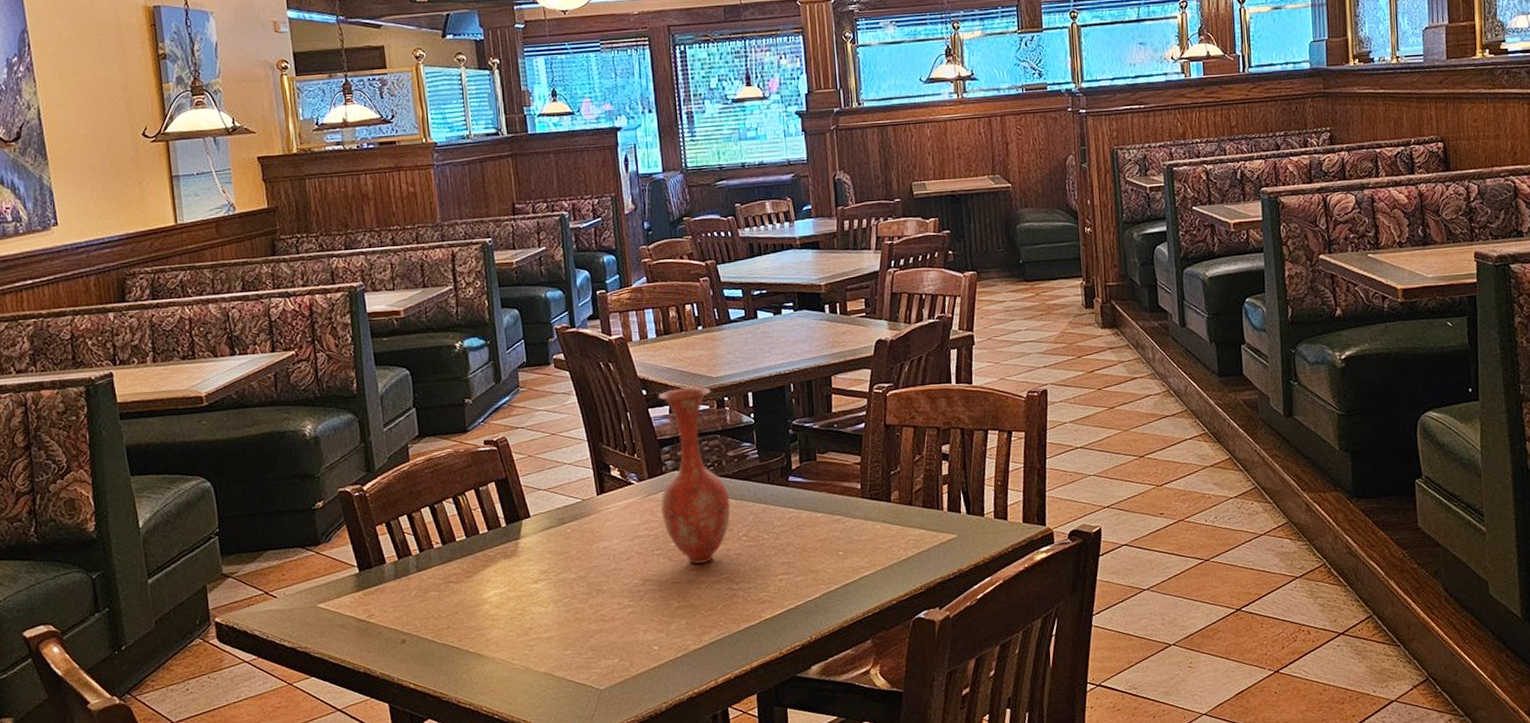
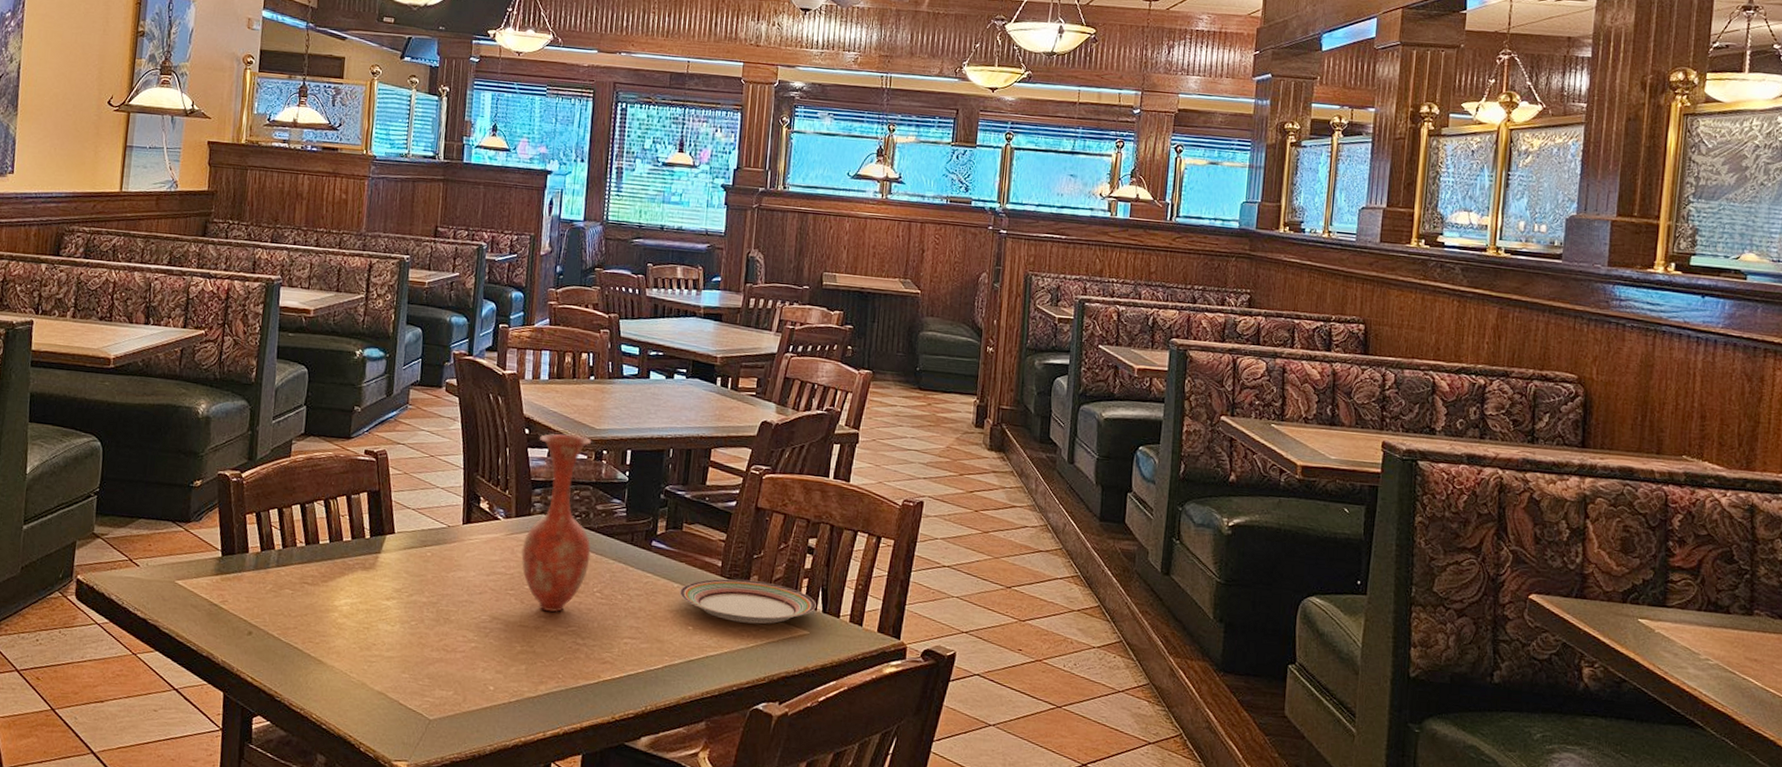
plate: none [824,495,960,539] -> present [679,578,816,624]

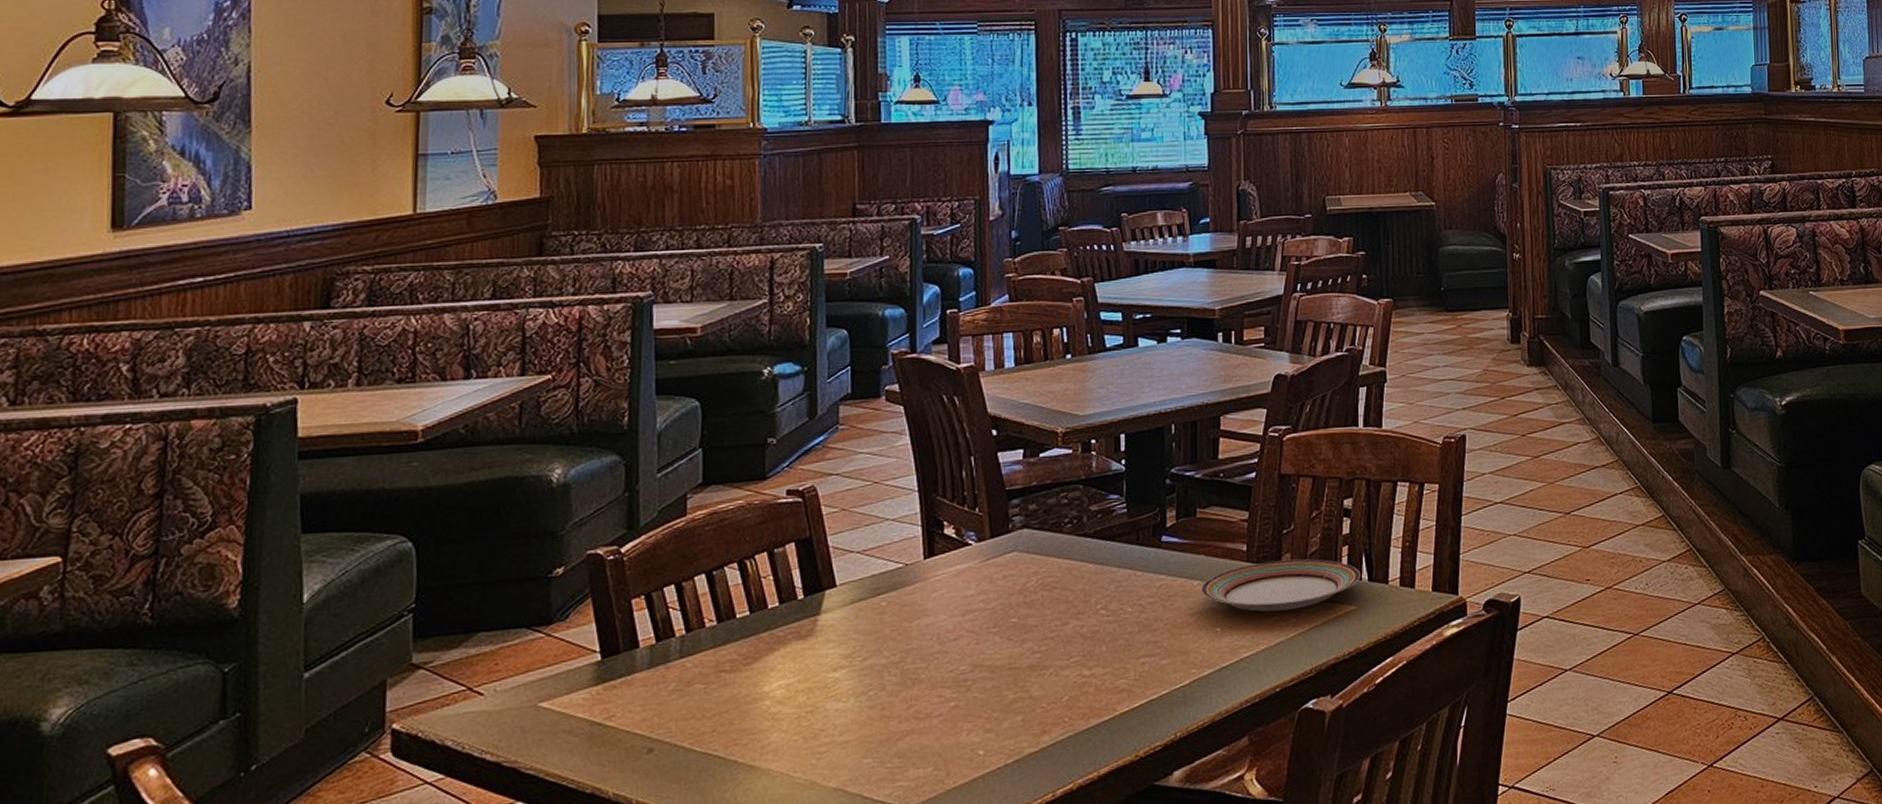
vase: present [521,433,592,612] -> none [1003,427,1089,644]

